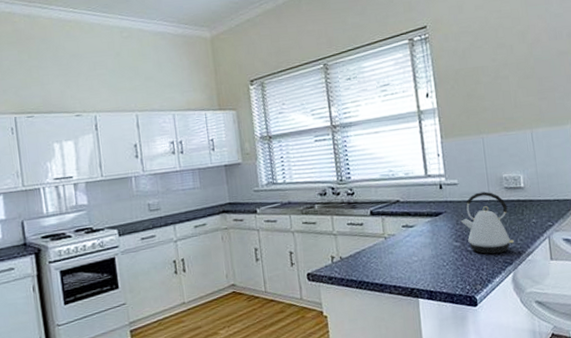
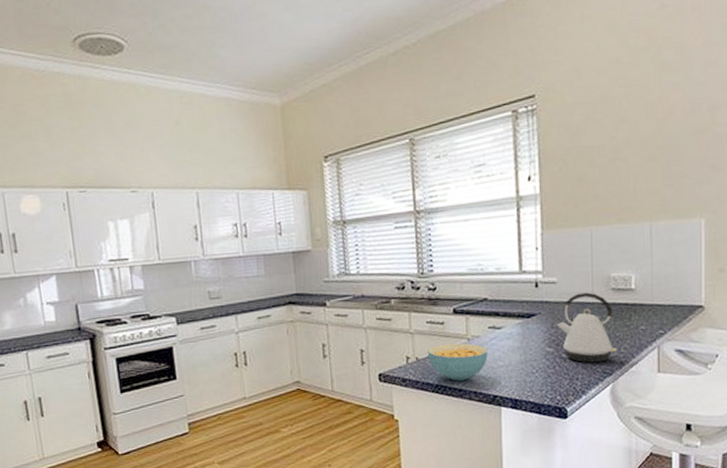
cereal bowl: none [350,241,404,277] -> present [427,343,488,381]

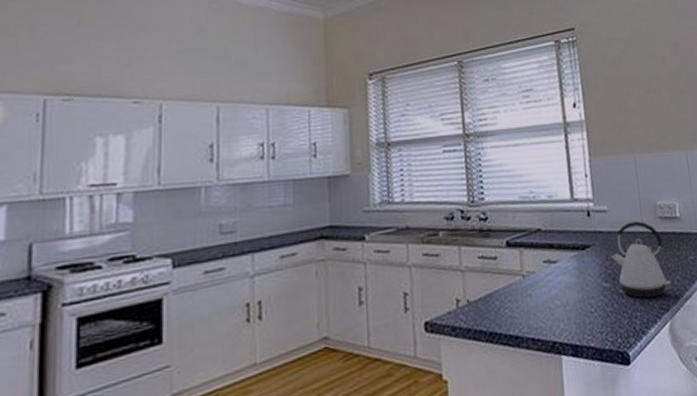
cereal bowl: present [427,343,488,381] -> none [479,281,544,327]

